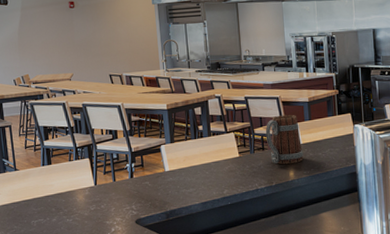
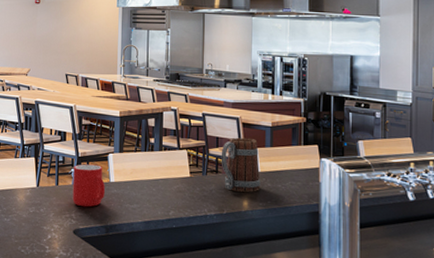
cup: none [128,157,161,198] -> present [72,164,105,207]

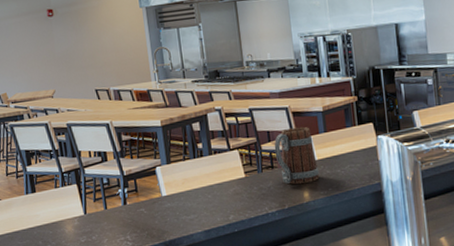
cup: present [72,164,105,207] -> none [120,180,158,227]

